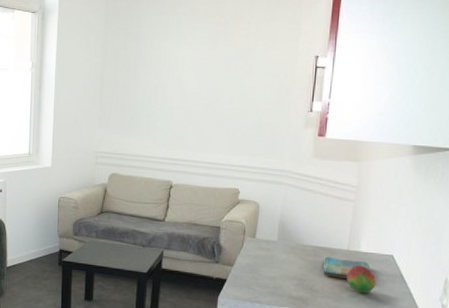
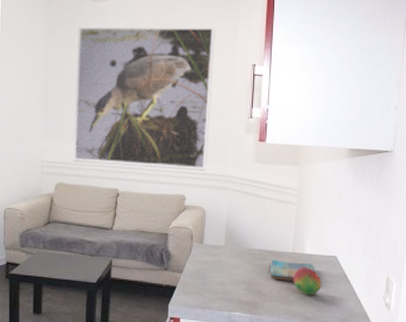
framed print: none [127,16,278,165] -> present [73,27,215,171]

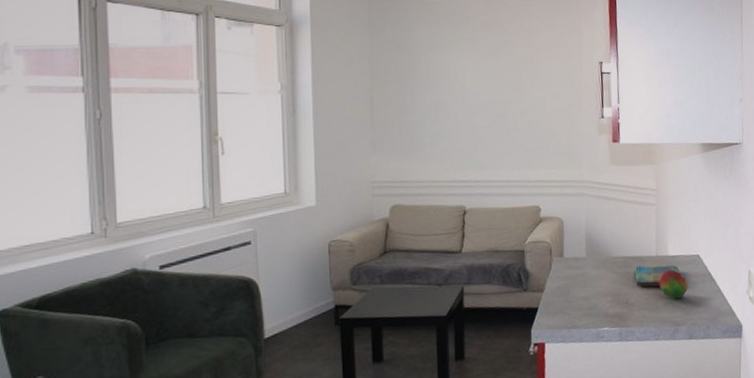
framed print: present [73,27,215,171] -> none [405,24,561,180]

